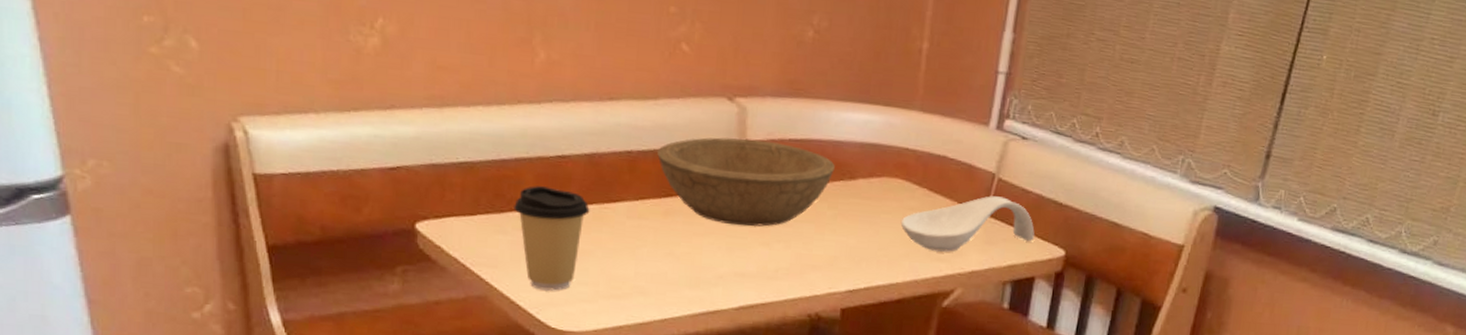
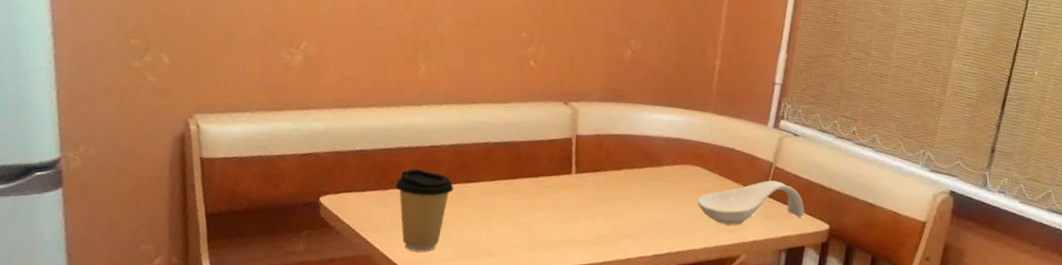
bowl: present [657,137,835,227] -> none [508,132,646,203]

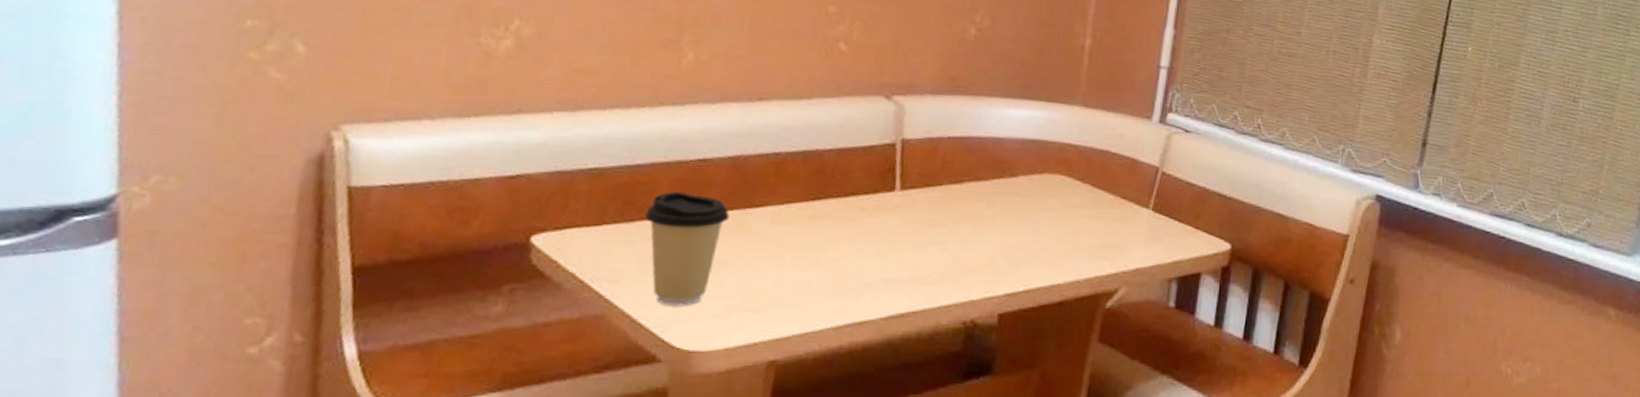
spoon rest: present [697,180,805,225] -> none [1062,190,1200,250]

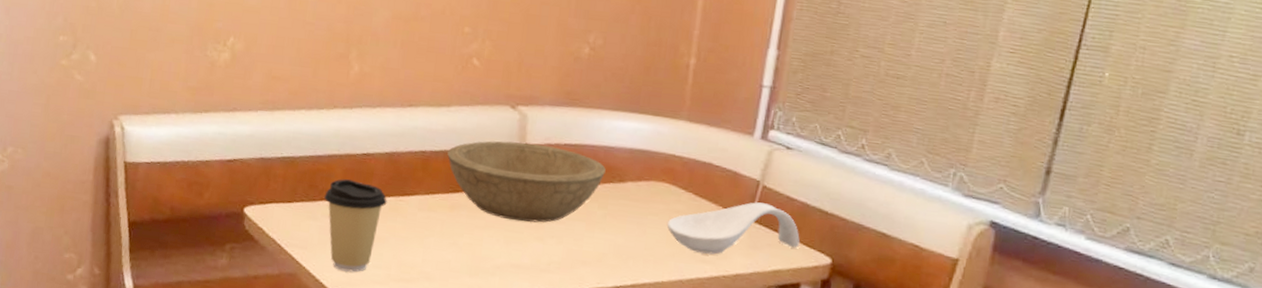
bowl: none [807,136,995,230] -> present [447,141,606,223]
spoon rest: none [1062,190,1200,250] -> present [666,202,800,255]

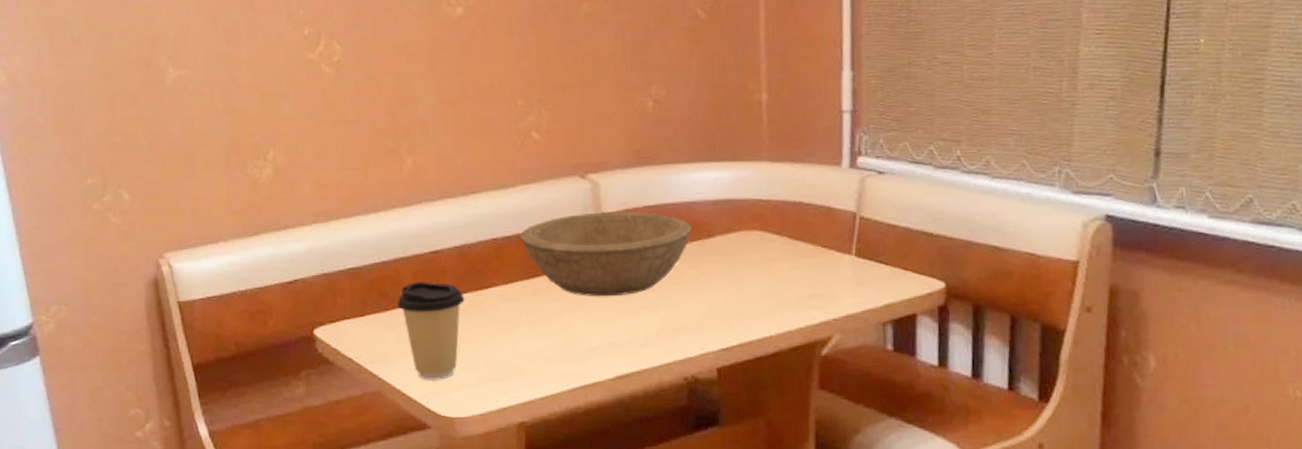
spoon rest: present [666,202,800,255] -> none [765,235,908,299]

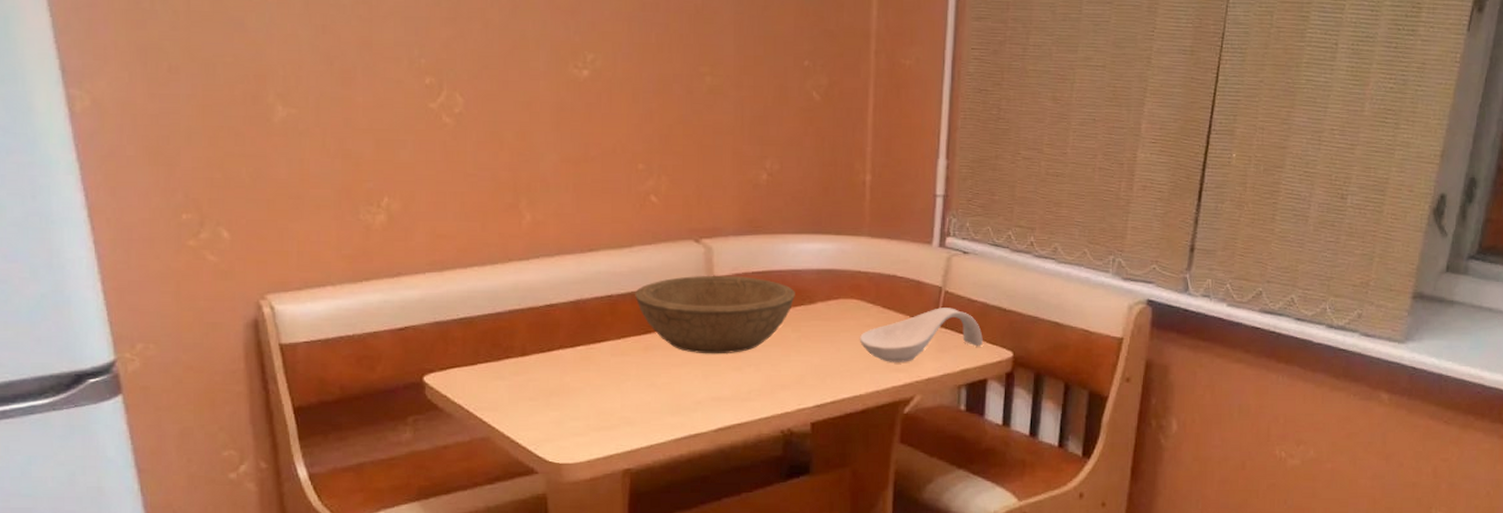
coffee cup: present [397,282,465,380] -> none [510,334,578,428]
spoon rest: none [765,235,908,299] -> present [859,308,983,362]

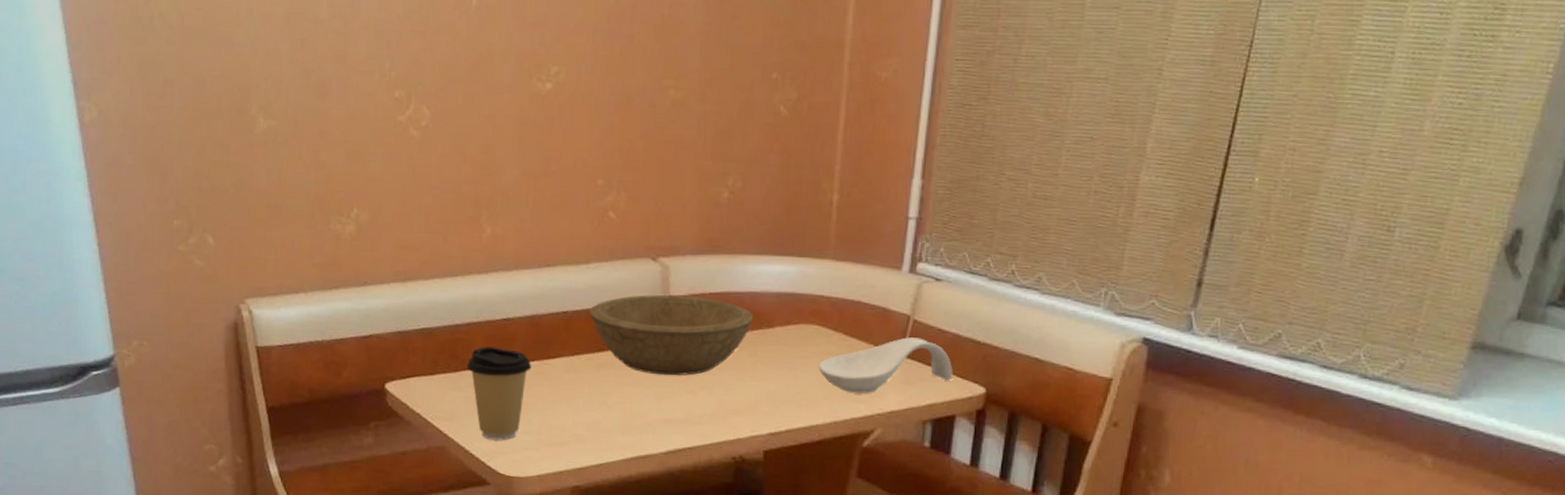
coffee cup: none [510,334,578,428] -> present [466,346,532,441]

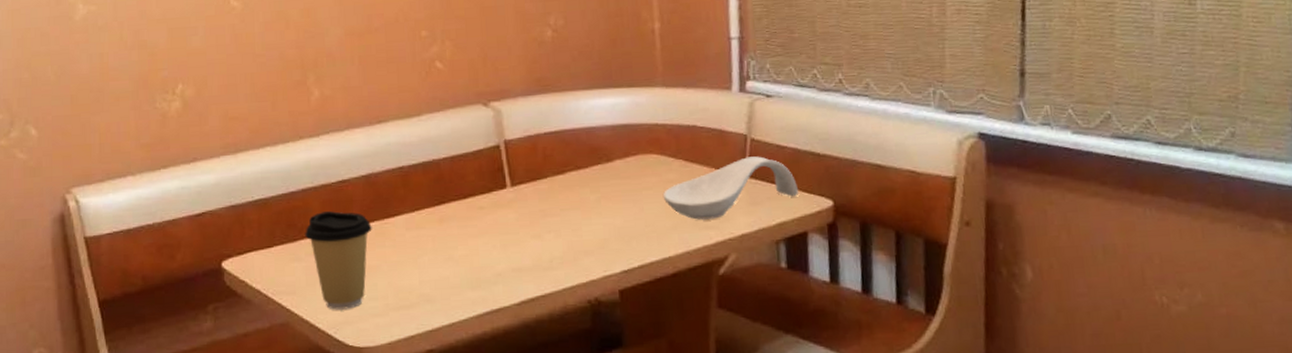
bowl: present [590,294,753,376] -> none [426,138,591,223]

